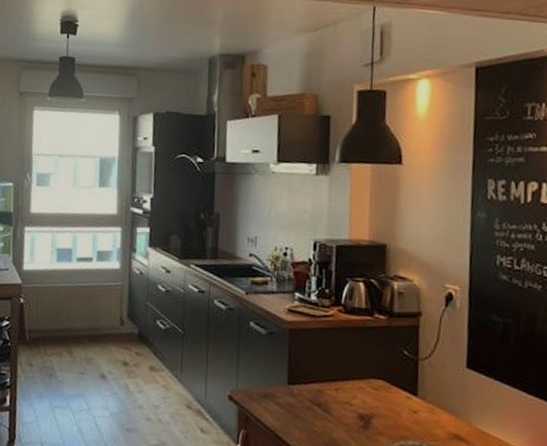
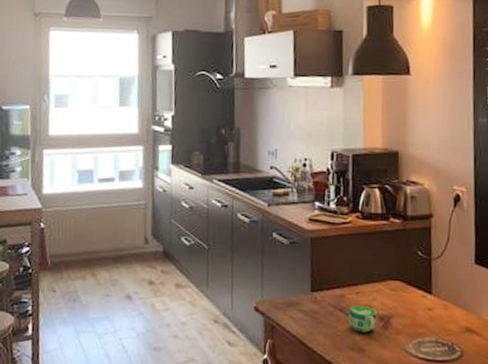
cup: none [326,401,357,431] -> present [348,305,377,333]

